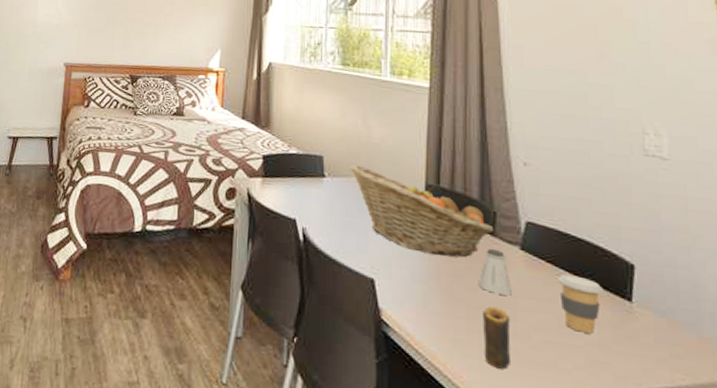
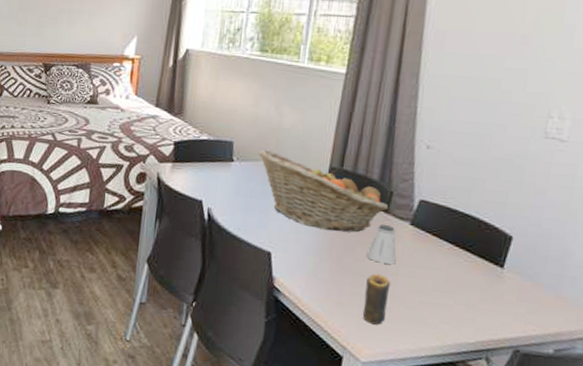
coffee cup: present [557,274,603,334] -> none [439,245,480,295]

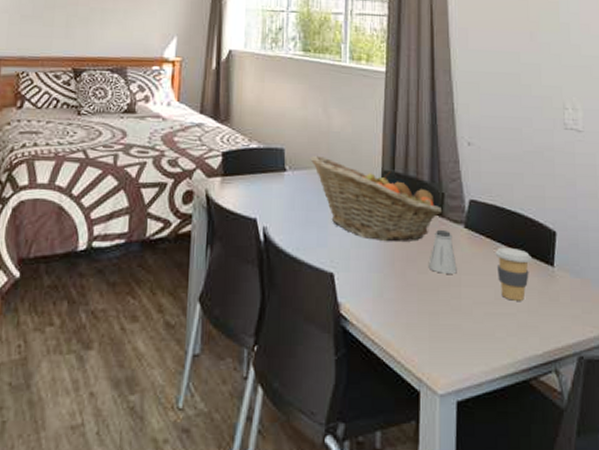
candle: present [362,273,391,325] -> none [432,287,456,347]
coffee cup: none [439,245,480,295] -> present [495,247,531,301]

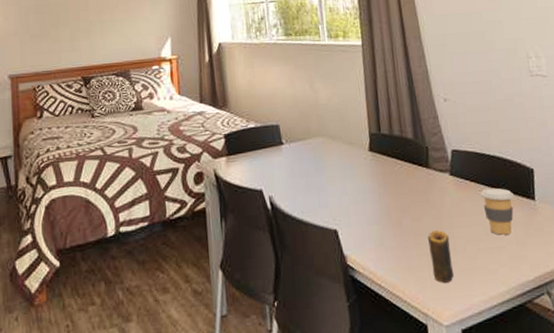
fruit basket: present [310,155,443,242] -> none [303,127,429,197]
saltshaker: present [428,230,457,274] -> none [421,180,448,219]
candle: none [432,287,456,347] -> present [428,230,454,283]

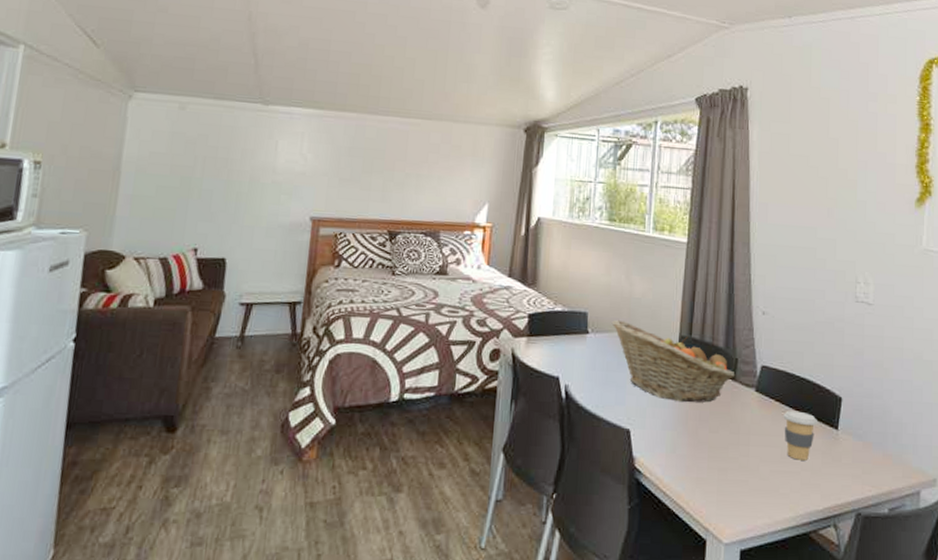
fruit basket: none [303,127,429,197] -> present [611,319,736,403]
candle: present [428,230,454,283] -> none [721,445,744,500]

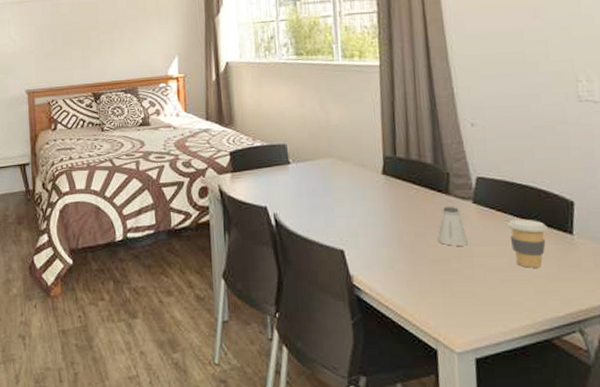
fruit basket: present [611,319,736,403] -> none [311,147,449,221]
saltshaker: none [719,393,747,434] -> present [437,207,468,246]

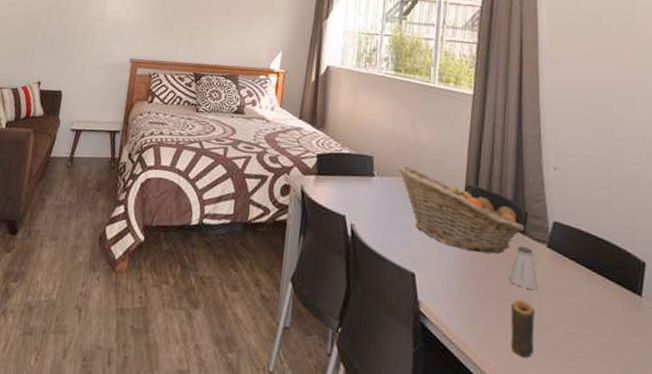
fruit basket: none [311,147,449,221] -> present [397,165,525,254]
candle: none [443,258,470,311] -> present [510,299,536,358]
coffee cup: present [507,219,548,268] -> none [578,270,617,325]

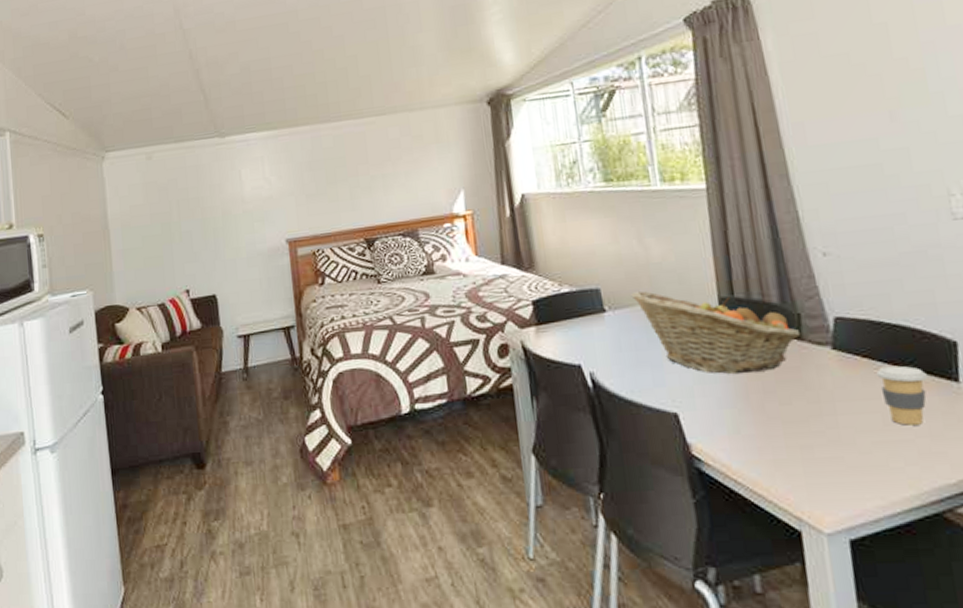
saltshaker: present [508,246,538,290] -> none [791,355,830,403]
candle: present [510,299,536,358] -> none [801,417,838,482]
coffee cup: none [578,270,617,325] -> present [876,365,927,426]

